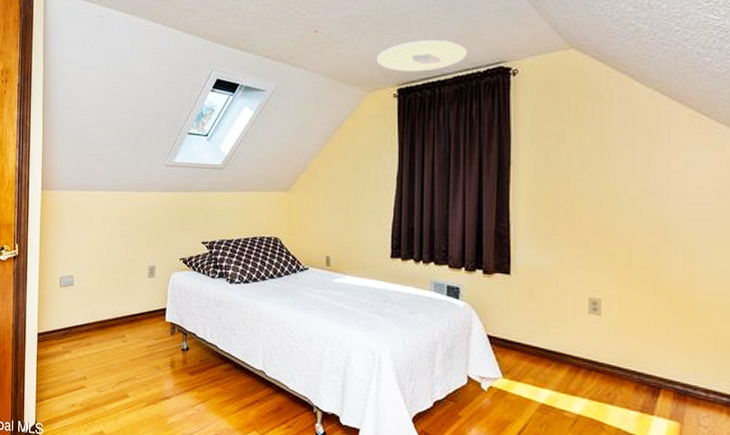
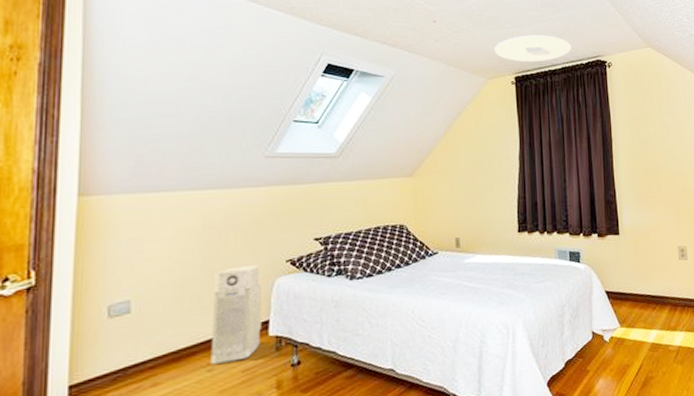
air purifier: none [125,259,161,338] -> present [211,265,261,364]

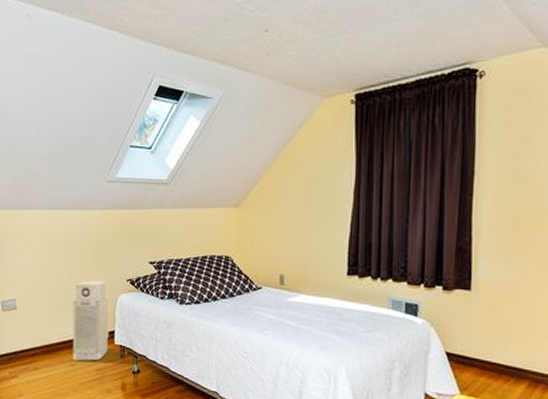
ceiling light: present [494,35,571,63] -> none [332,38,431,76]

